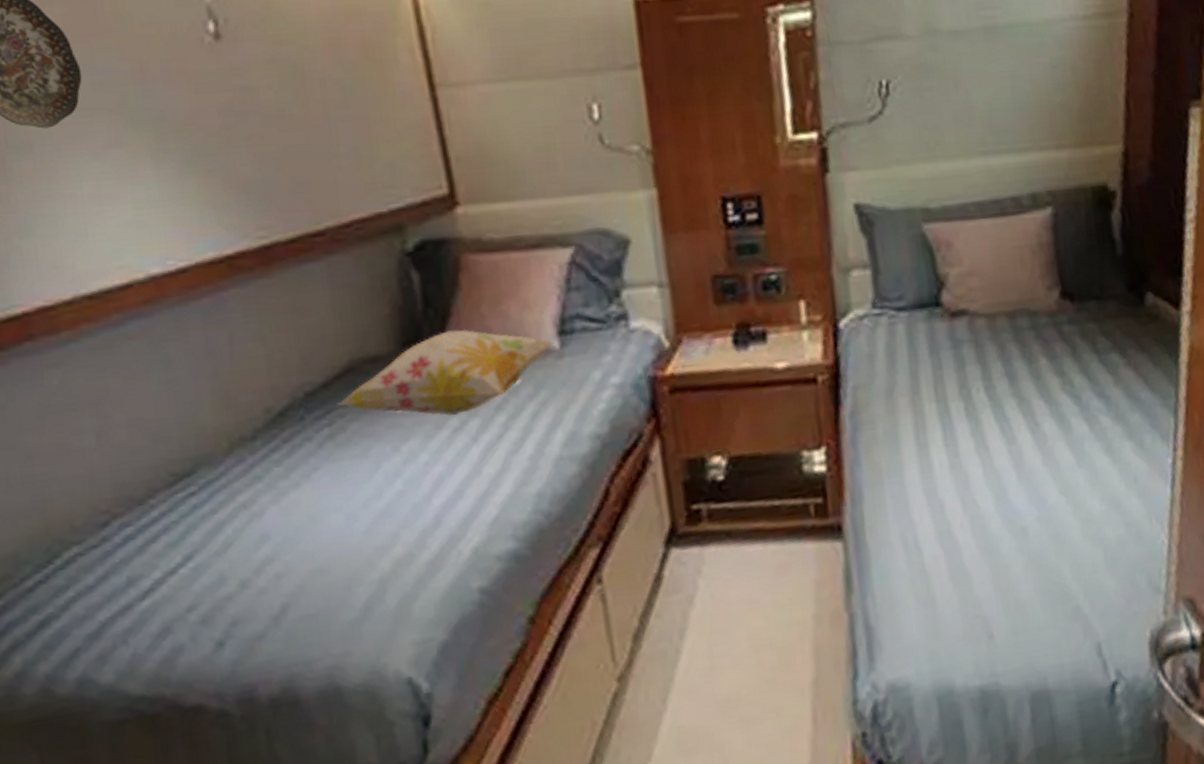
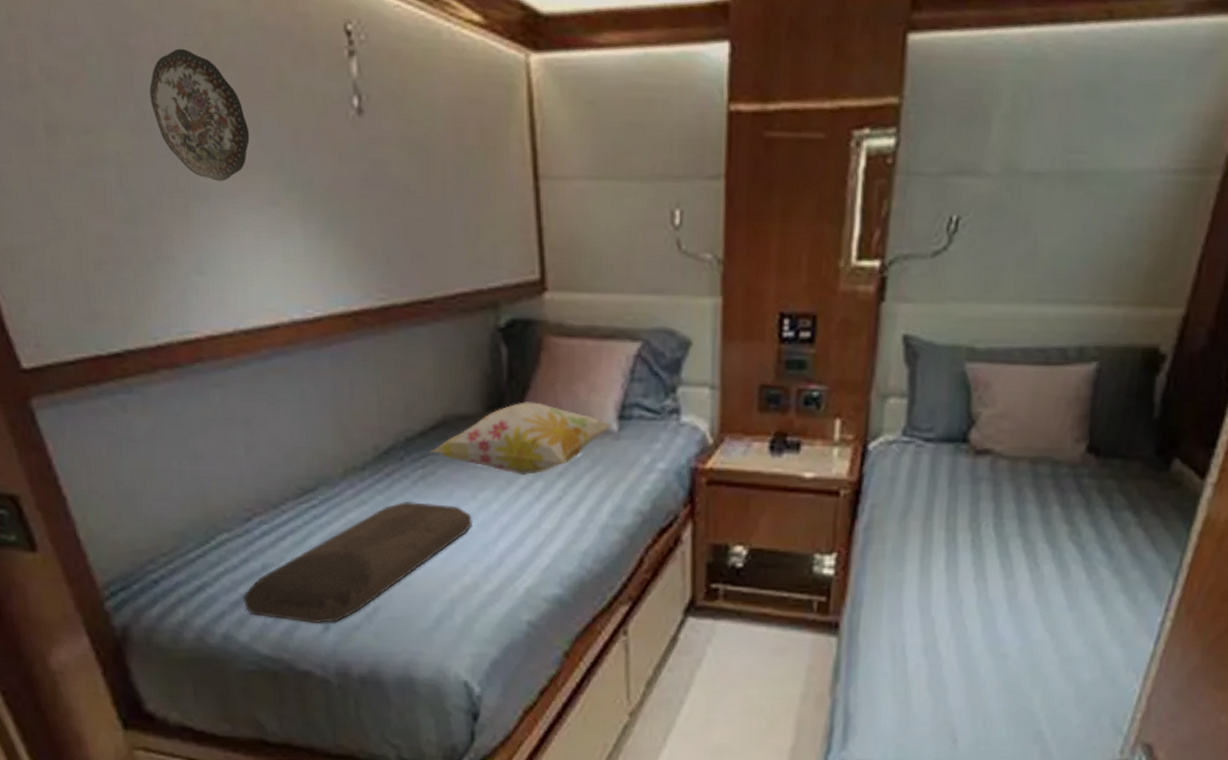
cushion: none [103,464,399,646] -> present [243,502,473,623]

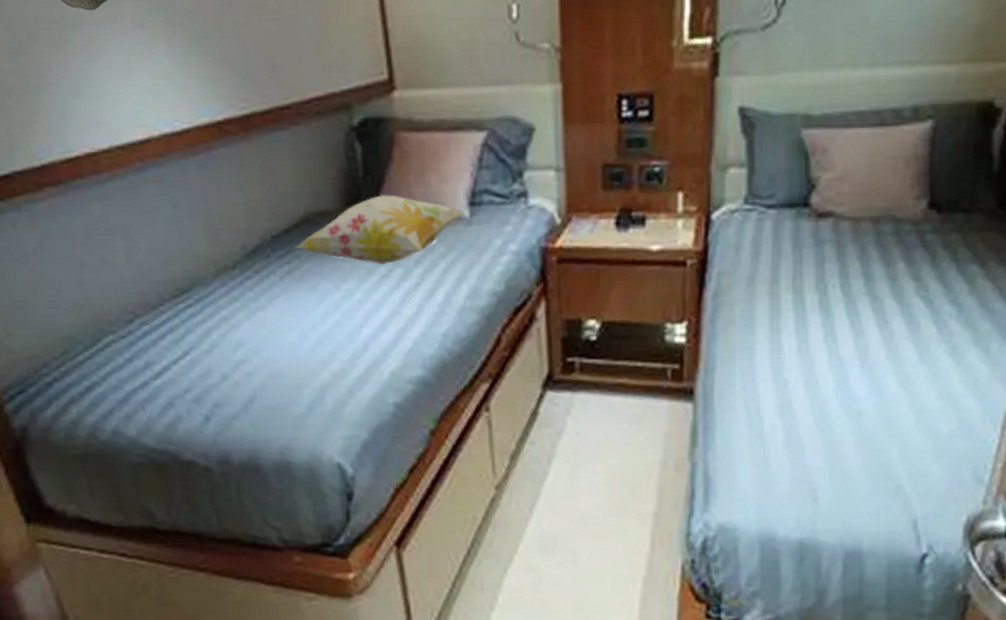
cushion: present [243,502,473,623] -> none [129,295,338,415]

